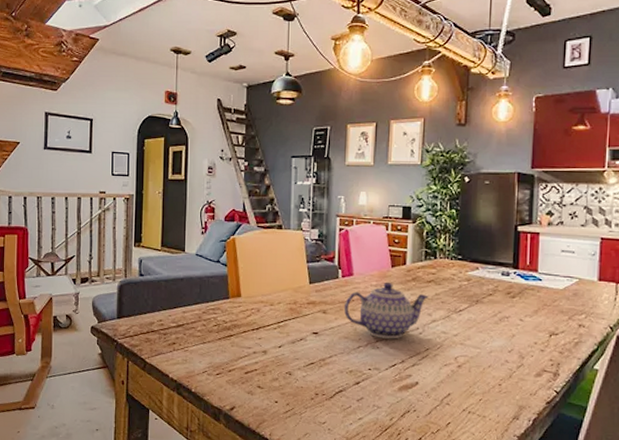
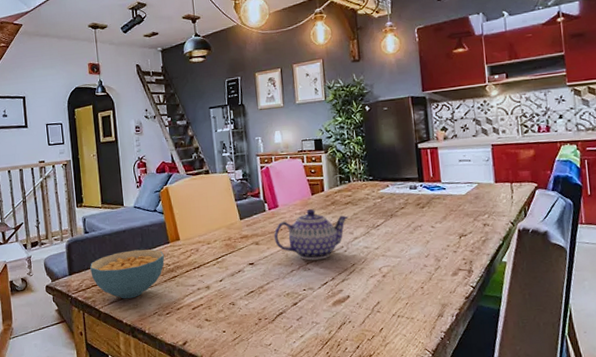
cereal bowl: none [141,301,222,353] -> present [90,249,165,299]

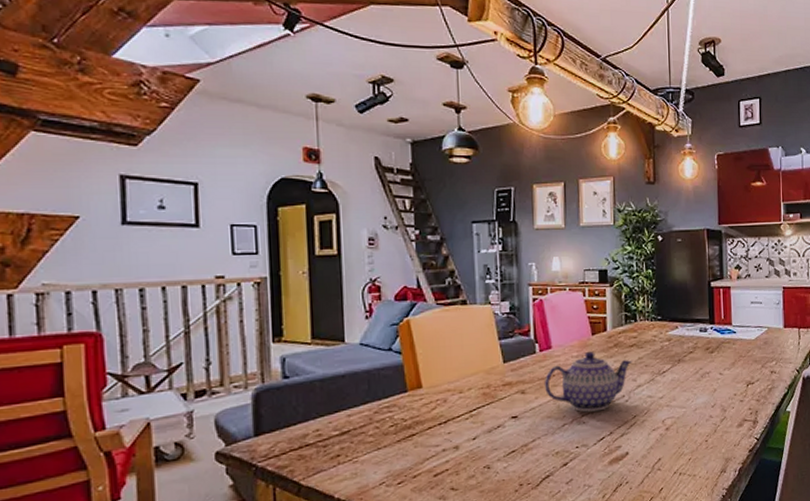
cereal bowl: present [90,249,165,299] -> none [288,399,399,467]

